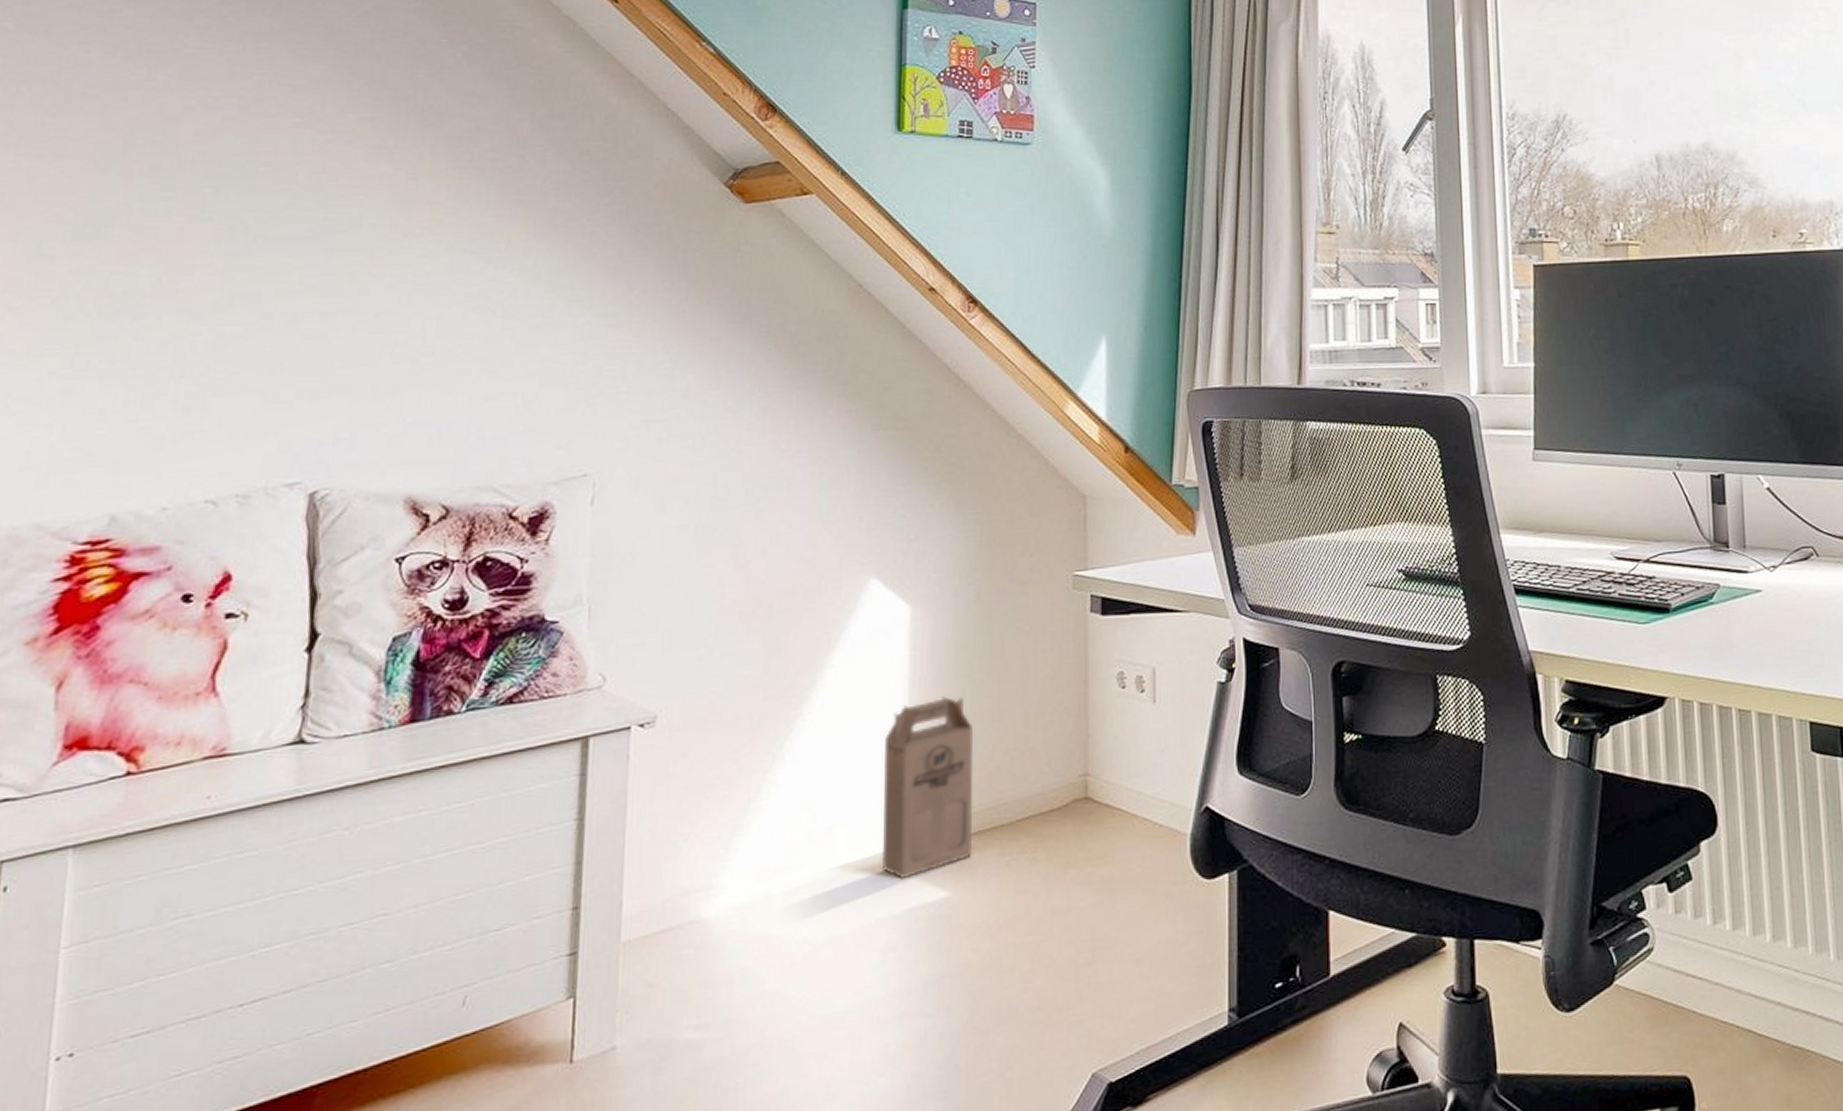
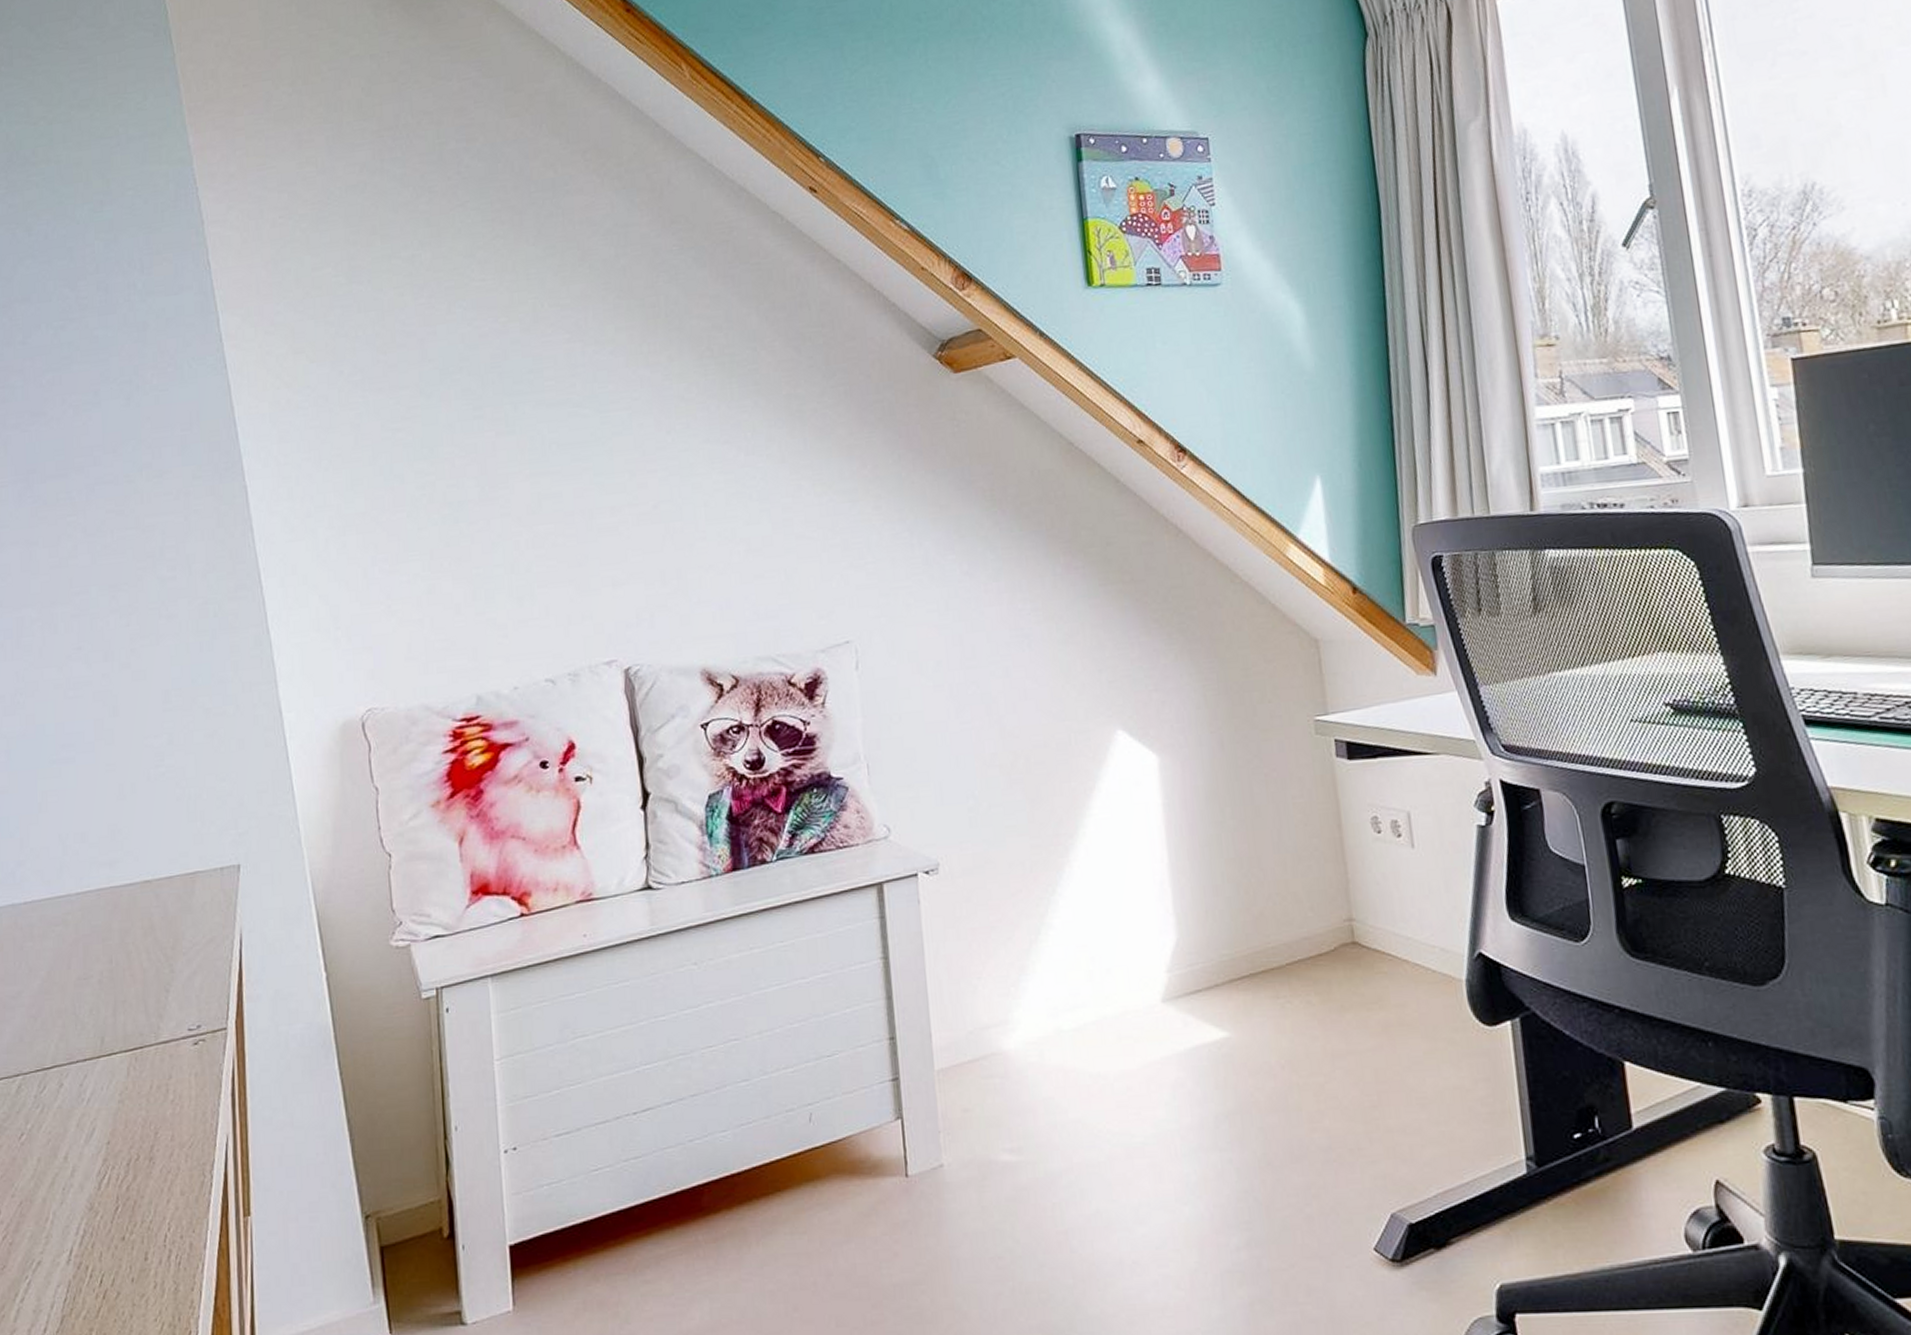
cardboard box: present [883,696,973,880] -> none [1149,843,1246,1019]

